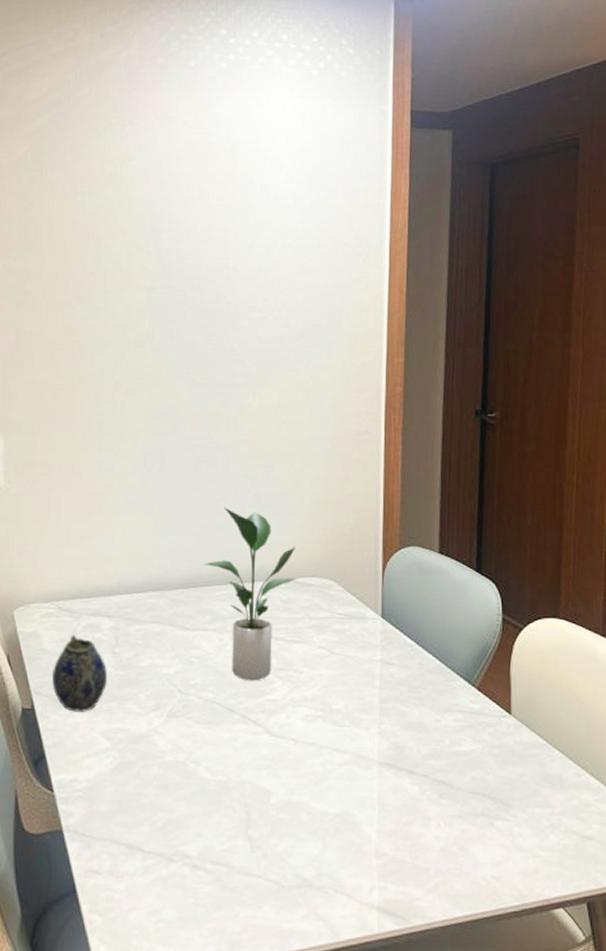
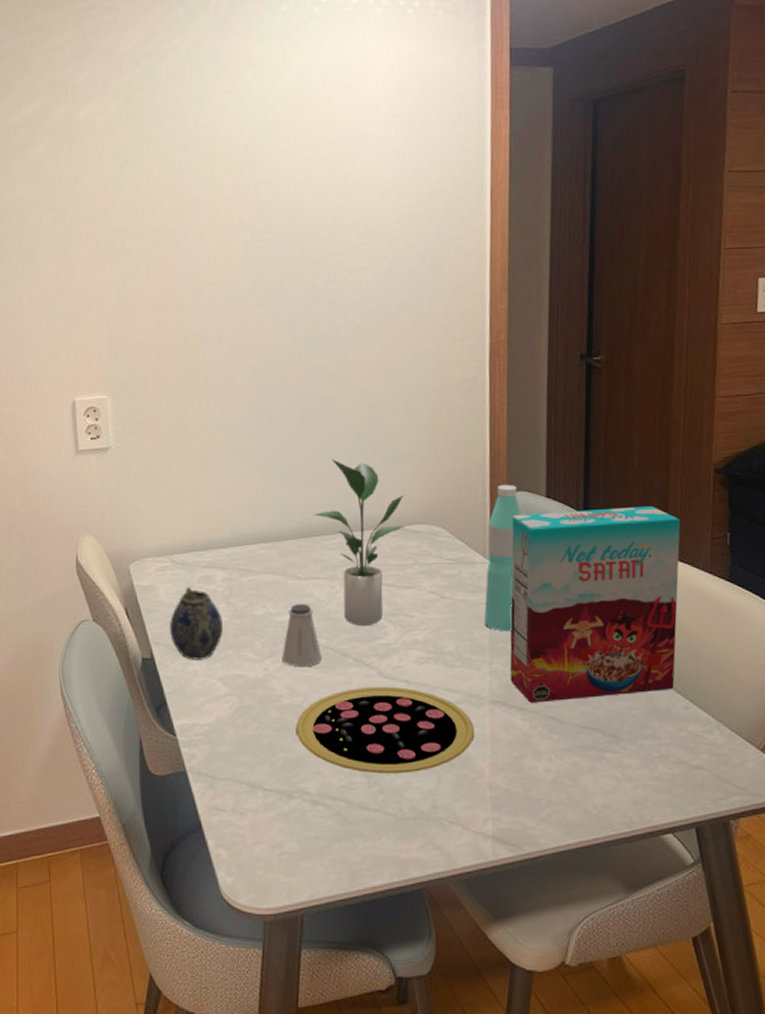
saltshaker: none [166,656,208,723] -> present [282,604,322,668]
pizza: none [178,744,362,838] -> present [295,686,475,774]
water bottle: none [374,539,414,691] -> present [483,484,522,632]
cereal box: none [399,565,573,766] -> present [509,505,680,703]

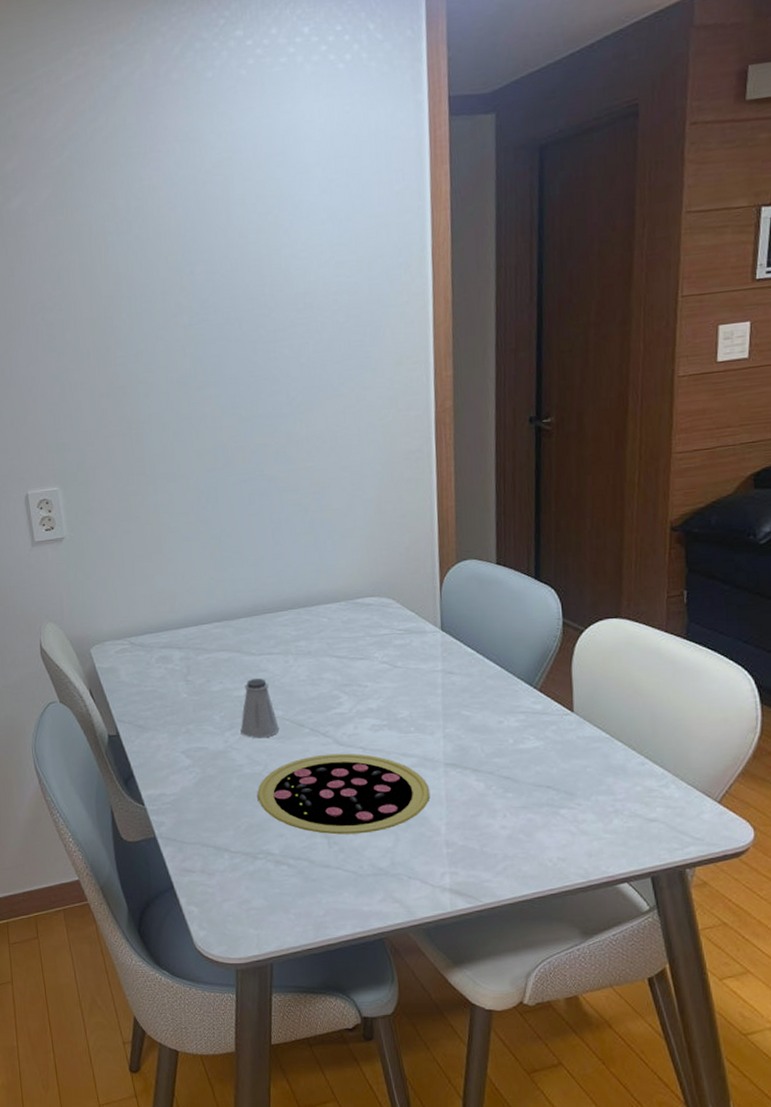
teapot: present [170,587,223,660] -> none [132,667,183,736]
potted plant: present [314,458,404,627] -> none [265,536,355,698]
water bottle: present [483,484,522,632] -> none [436,553,472,698]
cereal box: present [509,505,680,703] -> none [461,567,635,764]

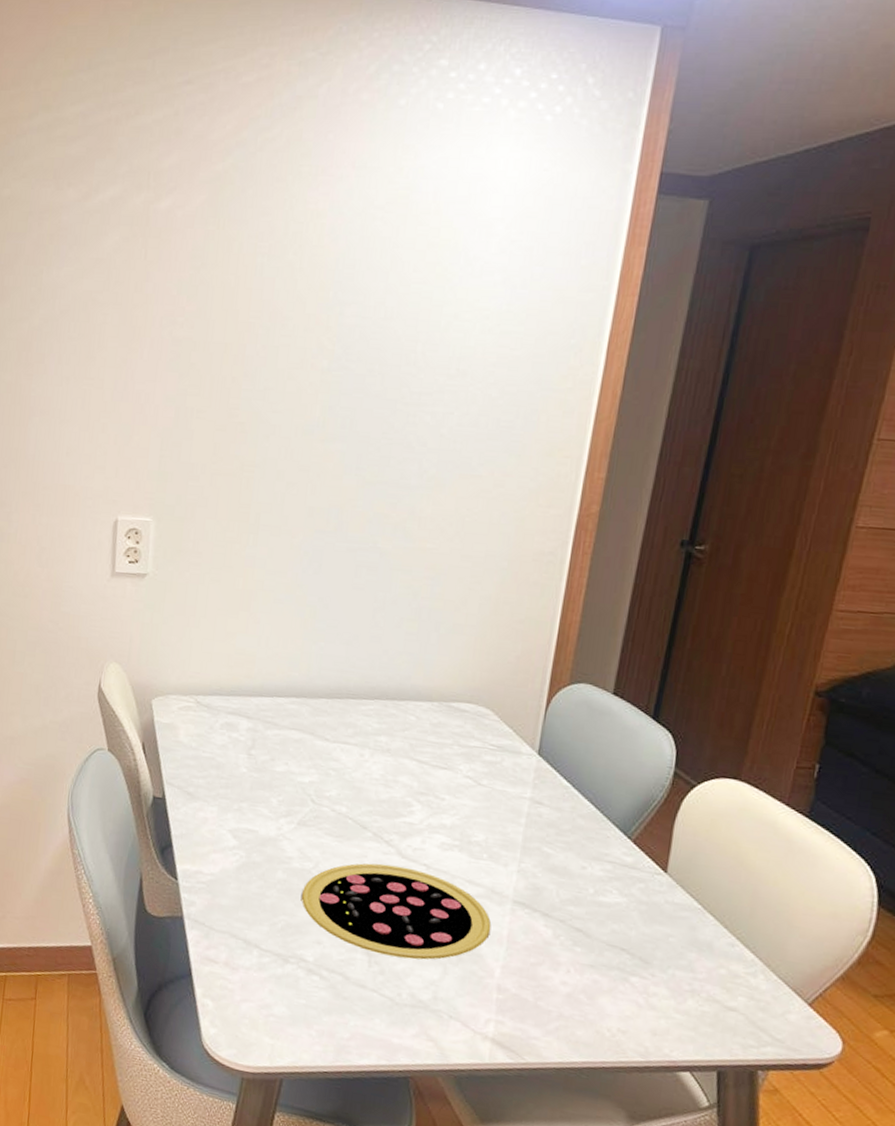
saltshaker: present [240,678,279,739] -> none [297,766,340,833]

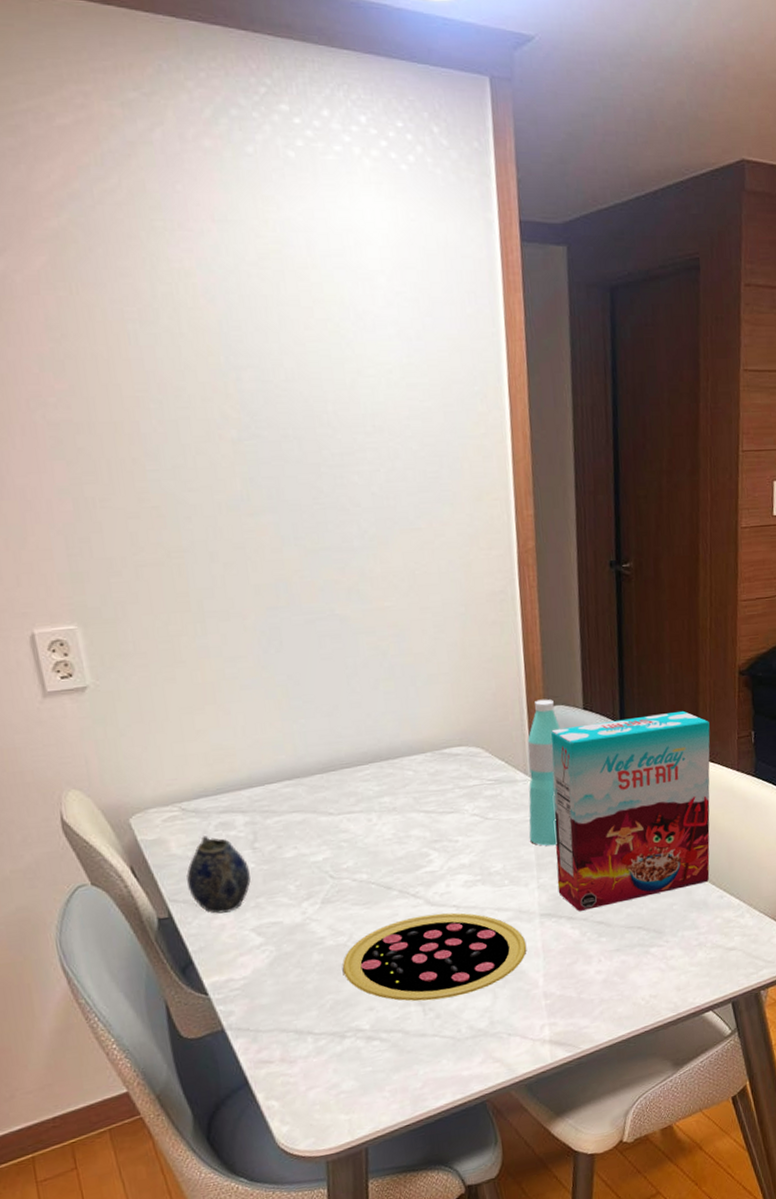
teapot: none [185,731,241,809] -> present [186,835,251,914]
water bottle: none [520,673,583,832] -> present [527,699,560,846]
cereal box: none [539,708,763,923] -> present [550,710,710,911]

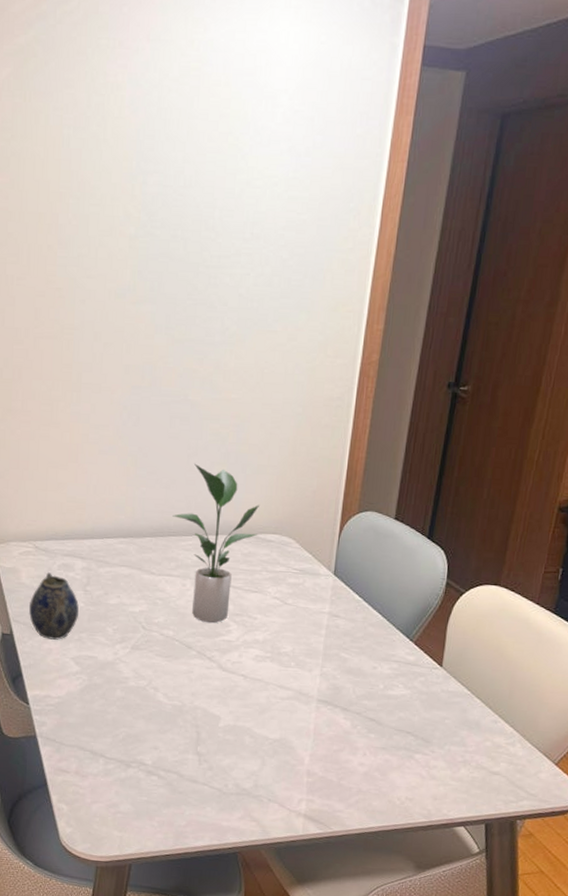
potted plant: none [342,683,441,857] -> present [172,463,259,623]
pizza: present [342,912,527,1001] -> none [138,677,300,755]
water bottle: present [527,699,560,846] -> none [320,503,370,640]
cereal box: present [550,710,710,911] -> none [338,533,518,706]

